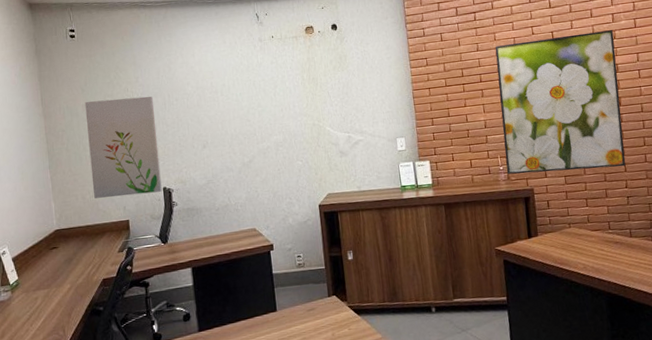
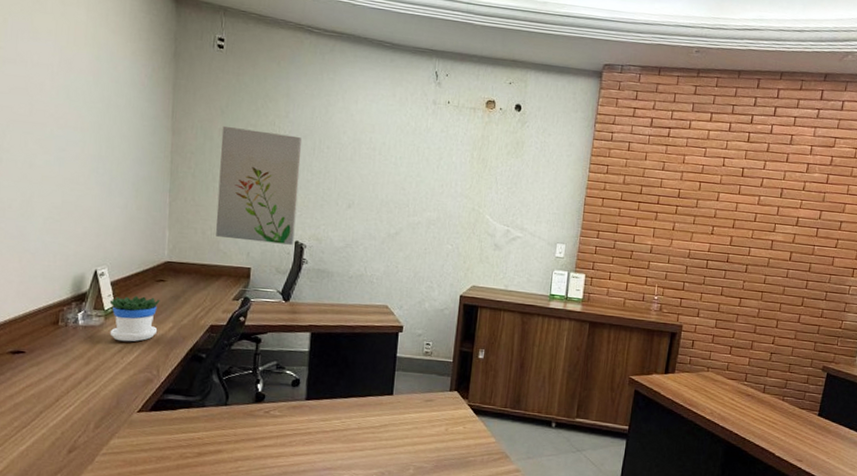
flowerpot: none [13,264,58,311] -> present [109,295,160,342]
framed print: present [495,30,626,175] -> none [660,169,804,322]

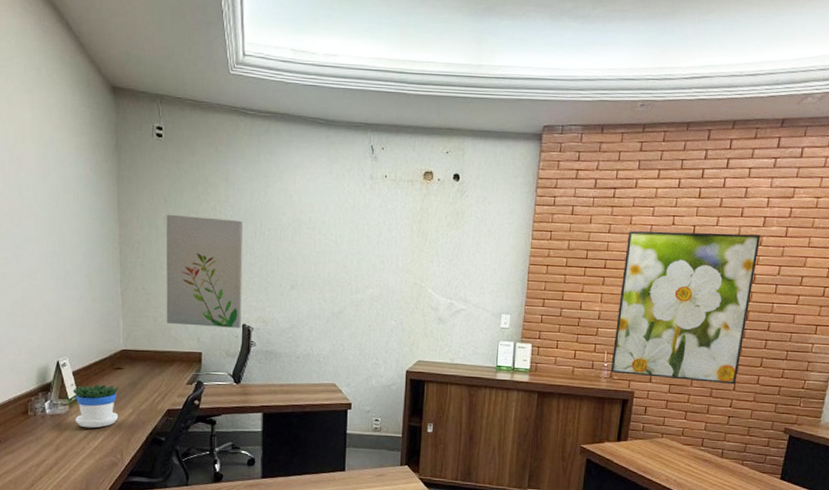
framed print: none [660,169,804,322] -> present [610,231,761,385]

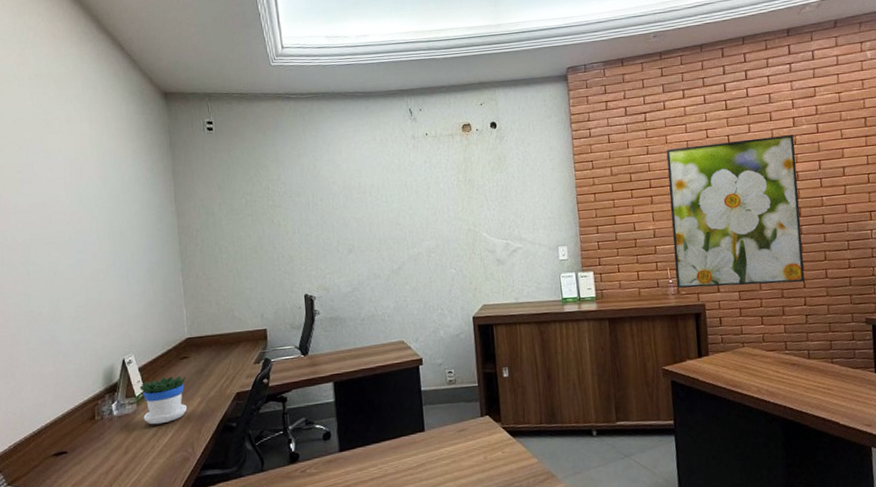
wall art: present [166,214,244,328] -> none [221,195,303,305]

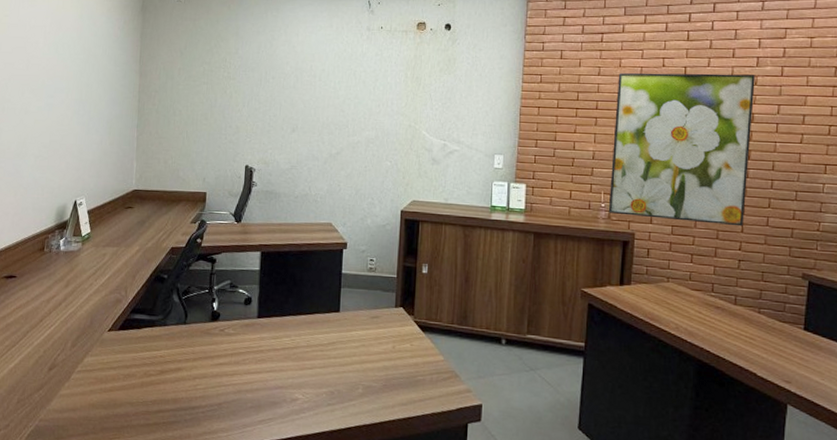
flowerpot: present [139,375,188,425] -> none [86,222,129,265]

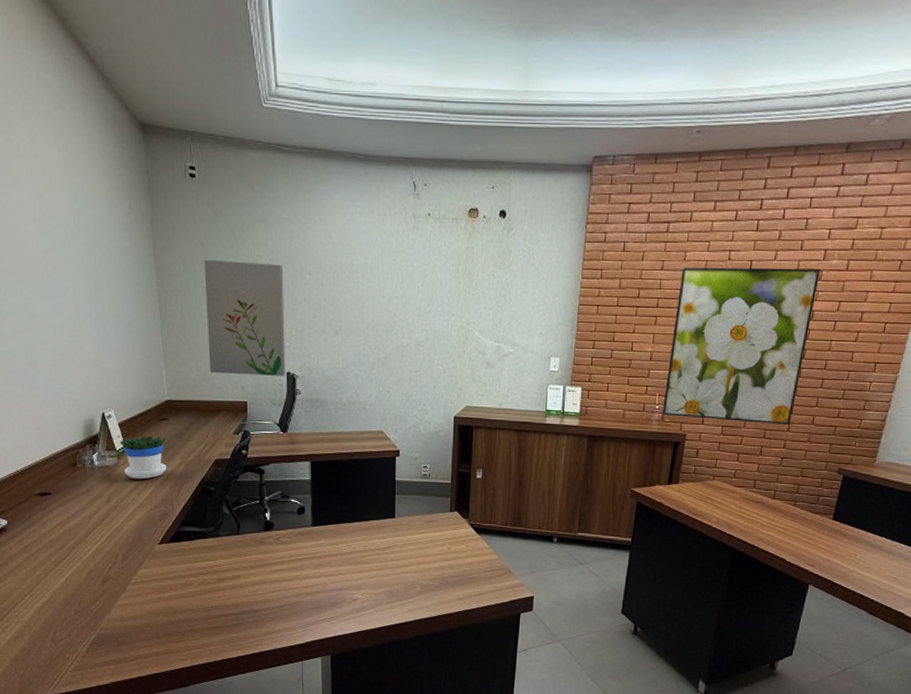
flowerpot: none [86,222,129,265] -> present [119,435,167,480]
wall art: none [176,65,250,169] -> present [204,259,286,376]

